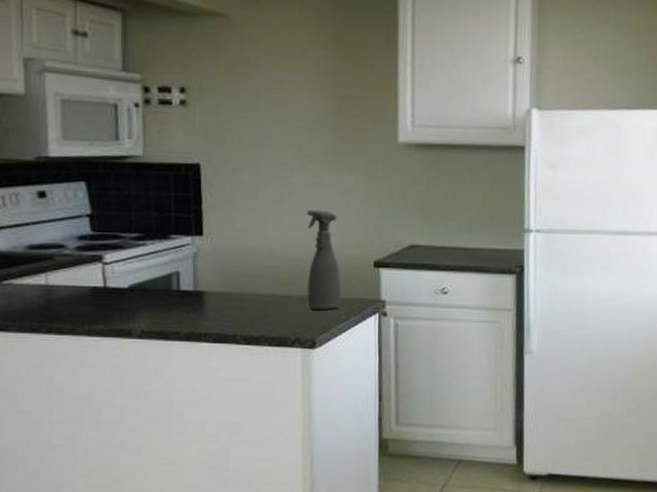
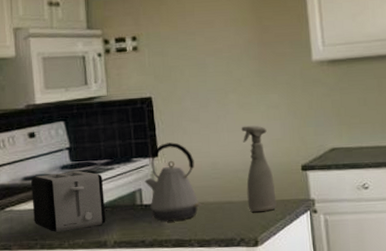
toaster: none [37,243,133,314] -> present [30,170,106,232]
kettle: none [184,220,252,312] -> present [144,142,202,221]

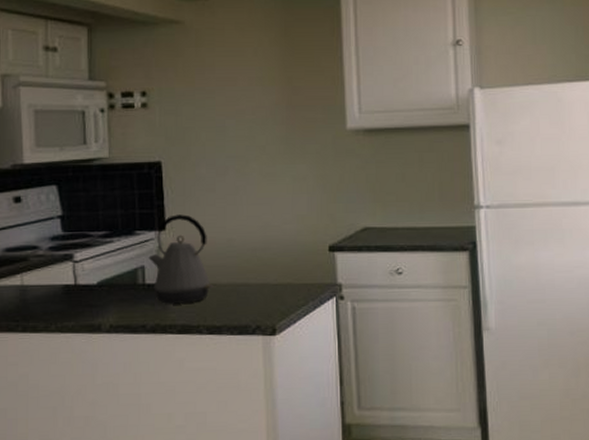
toaster: present [30,170,106,232] -> none [13,242,102,313]
spray bottle: present [241,125,277,213] -> none [263,198,299,297]

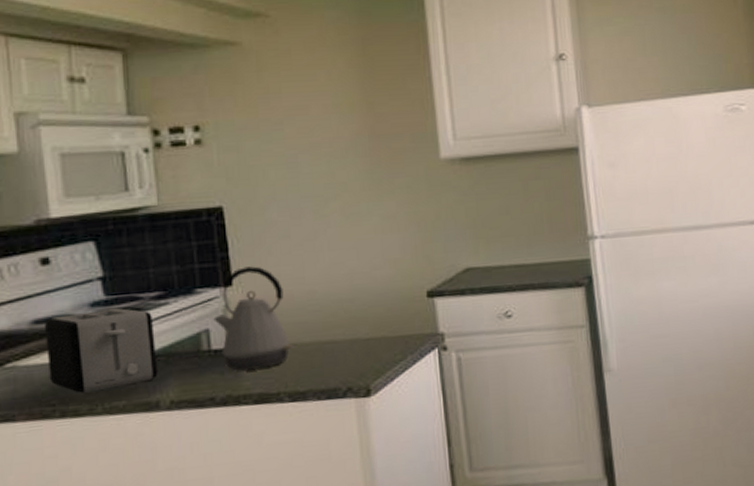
toaster: none [13,242,102,313] -> present [43,307,159,393]

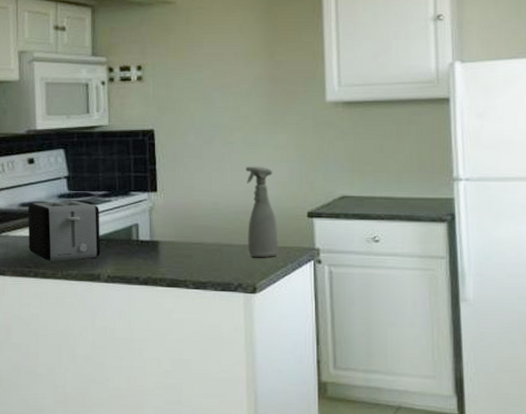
kettle: present [213,266,294,371] -> none [142,178,200,260]
spray bottle: none [347,241,395,354] -> present [245,166,278,258]

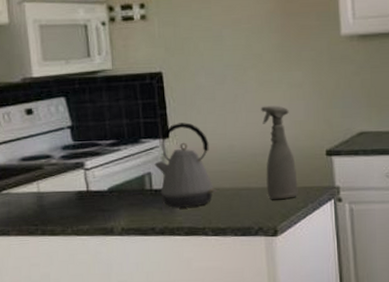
toaster: present [27,200,101,261] -> none [29,151,113,217]
kettle: none [142,178,200,260] -> present [154,122,217,208]

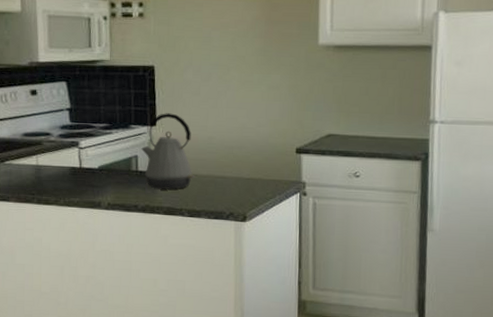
spray bottle: present [261,105,298,200] -> none [240,104,269,190]

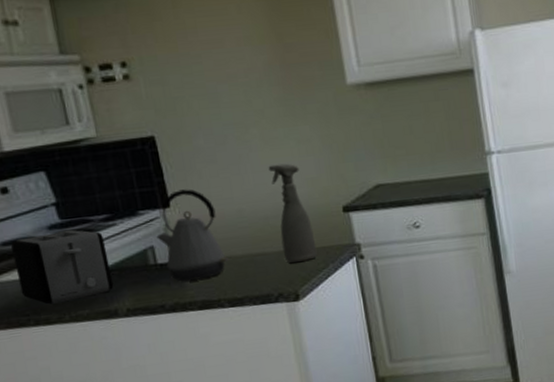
toaster: none [30,131,102,189] -> present [10,229,114,305]
spray bottle: none [240,104,269,190] -> present [268,163,318,263]

